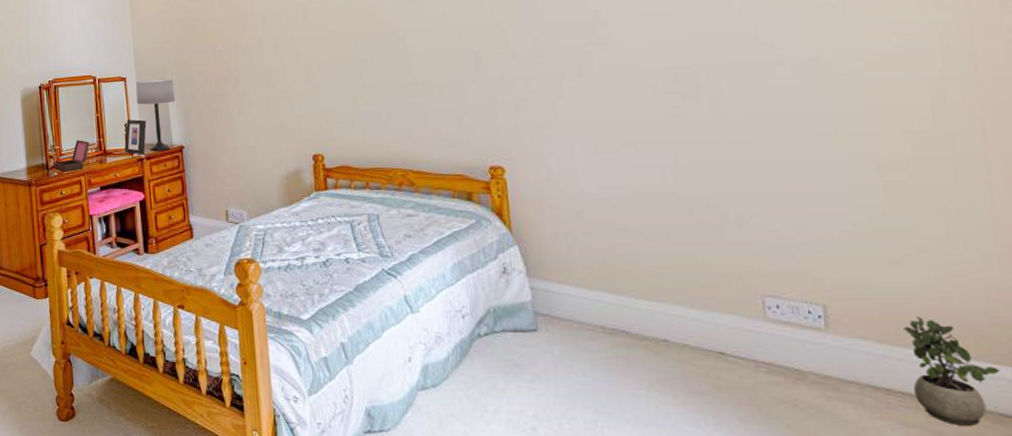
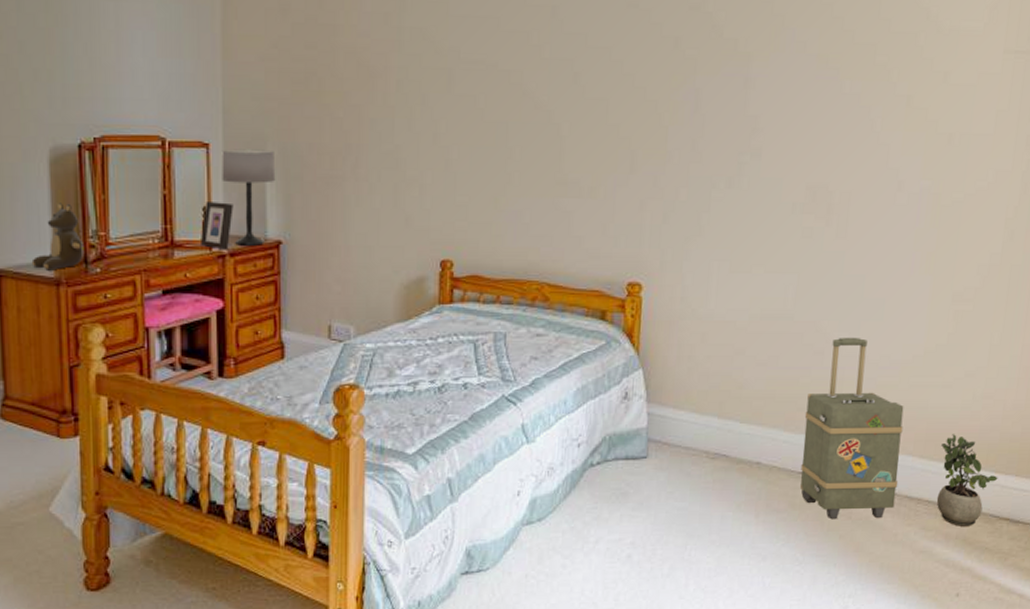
teddy bear: none [12,127,46,176] -> present [31,203,83,271]
jewelry box: present [54,140,90,172] -> none [97,225,151,268]
suitcase: none [711,211,855,409] -> present [800,337,904,520]

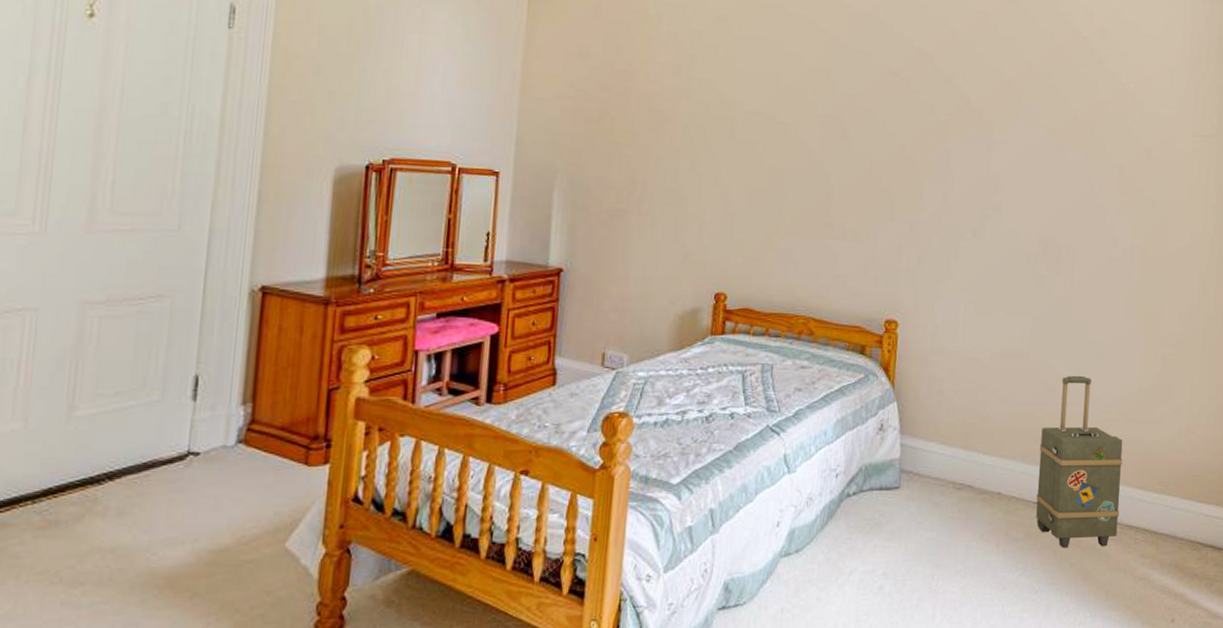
teddy bear: present [31,203,83,271] -> none [300,221,359,290]
picture frame: present [201,202,233,250] -> none [481,228,518,275]
table lamp: present [222,149,276,246] -> none [508,178,563,272]
potted plant: present [936,434,998,526] -> none [1152,466,1202,554]

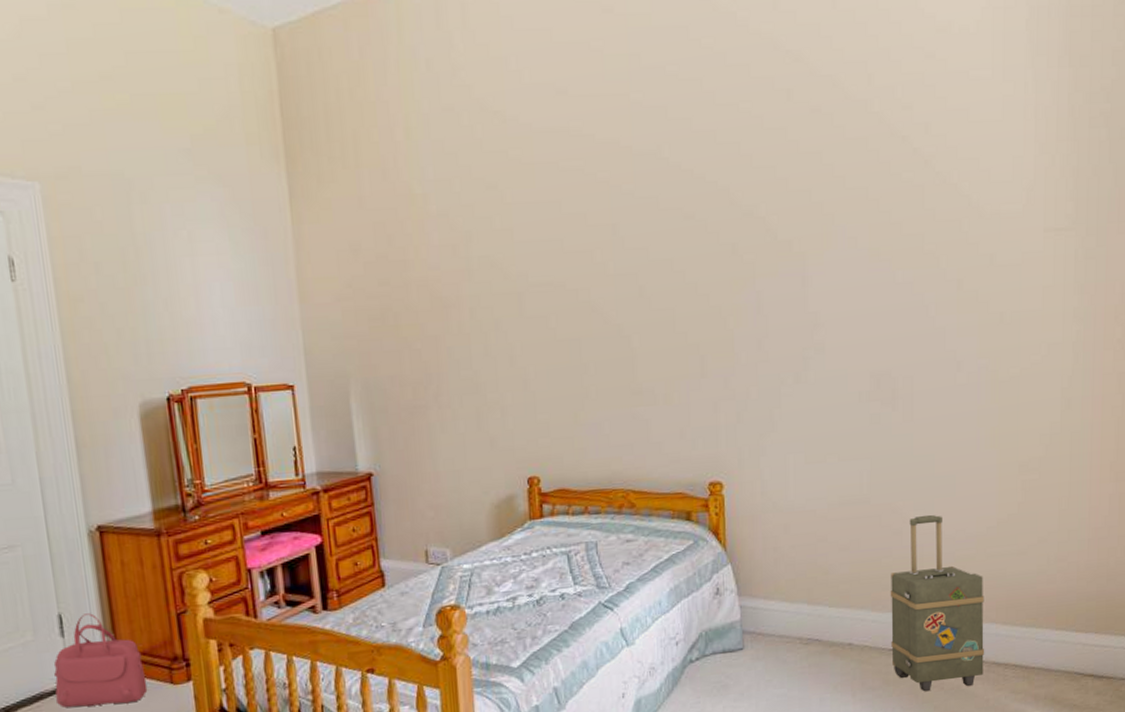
handbag: none [170,378,280,482] -> present [53,613,148,708]

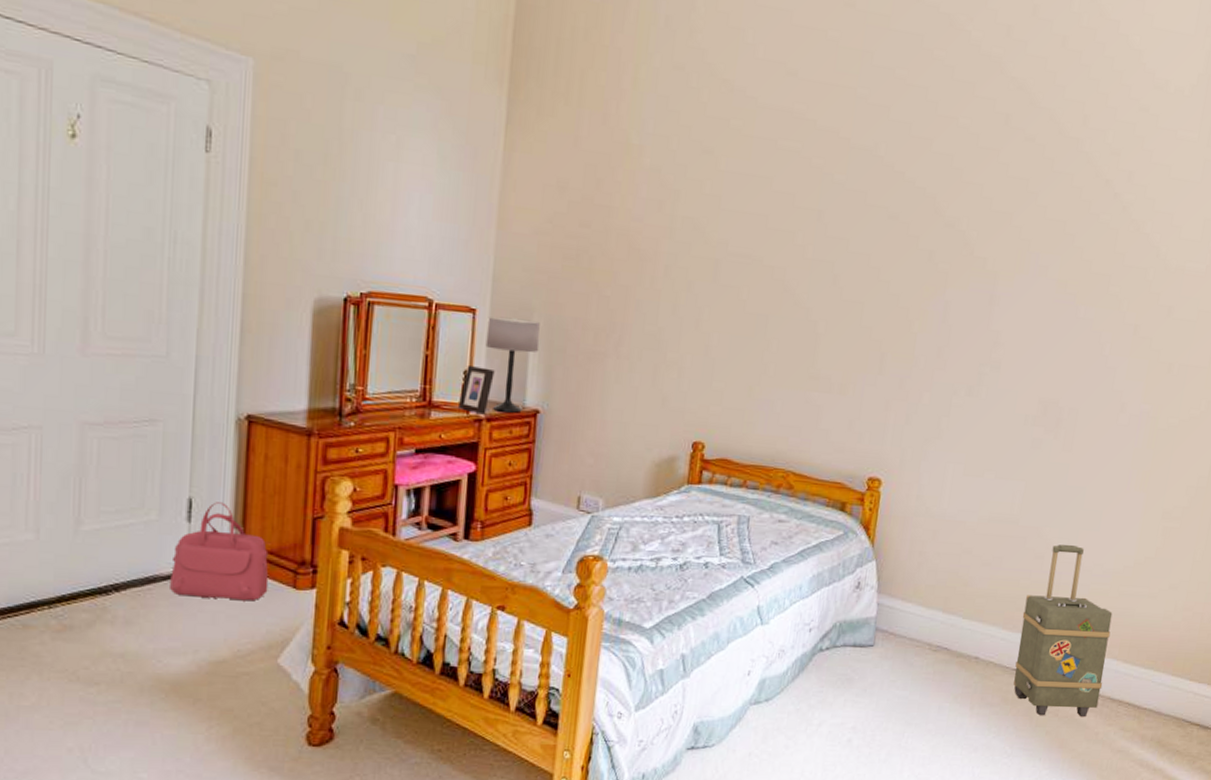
picture frame: none [294,440,323,487] -> present [458,366,495,415]
table lamp: none [307,386,362,481] -> present [485,316,540,413]

